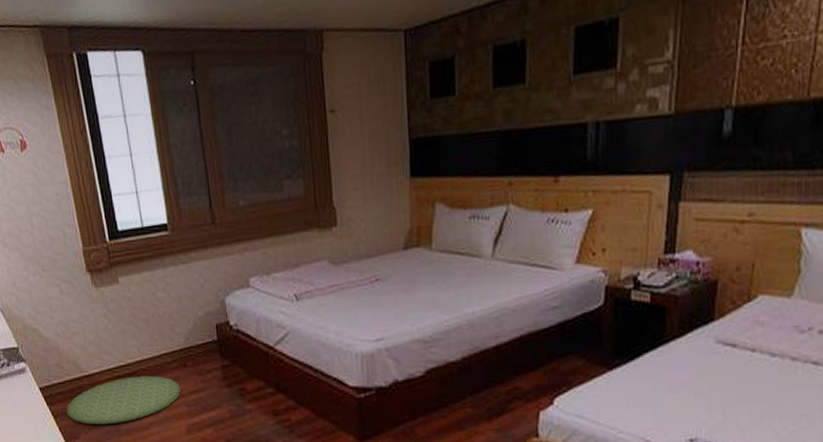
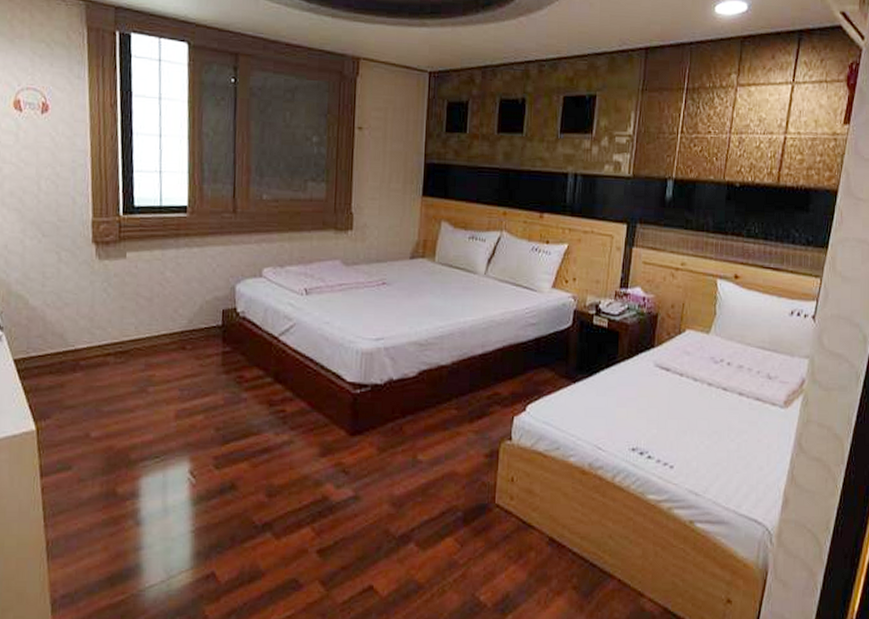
bath mat: present [66,375,182,425] -> none [41,355,176,405]

